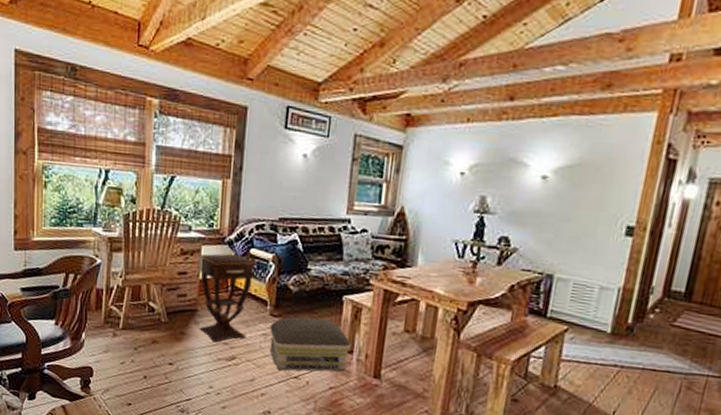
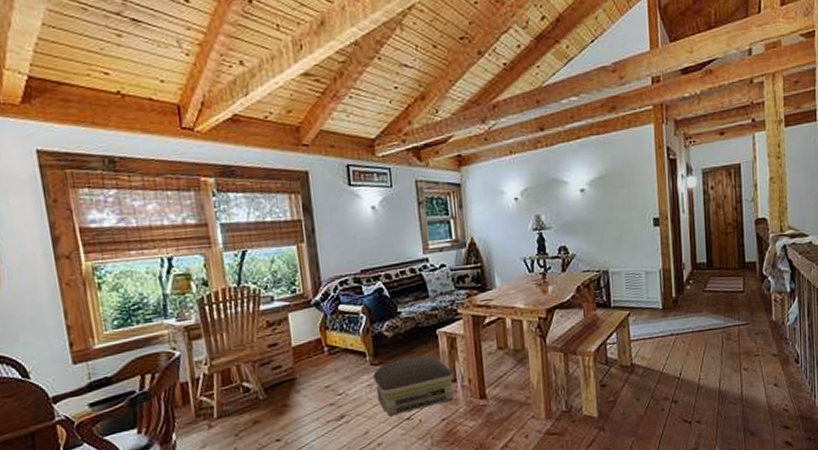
side table: present [199,253,255,342] -> none [288,313,351,405]

